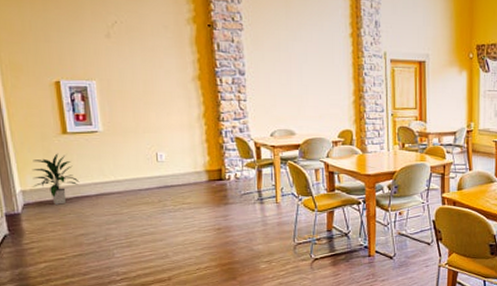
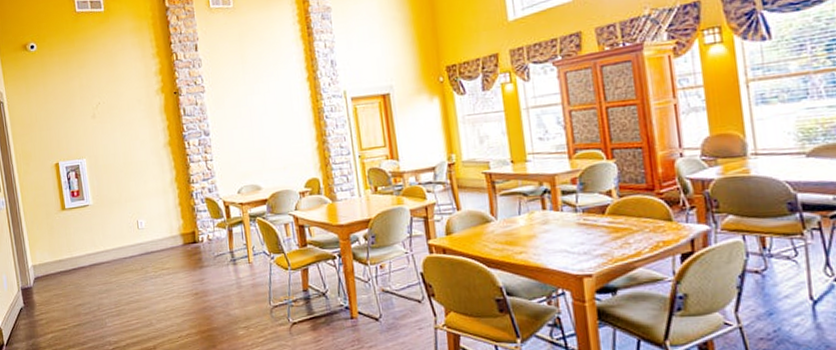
indoor plant: present [32,153,80,205] -> none [40,228,76,277]

